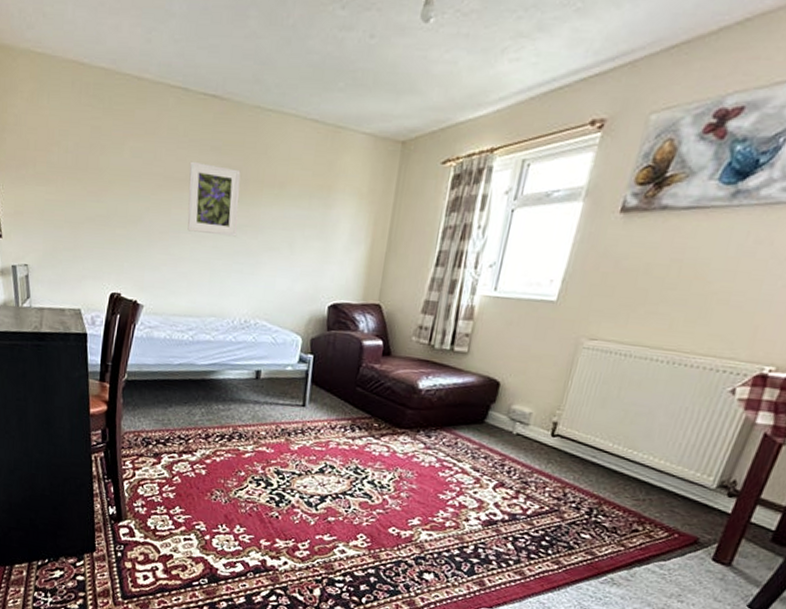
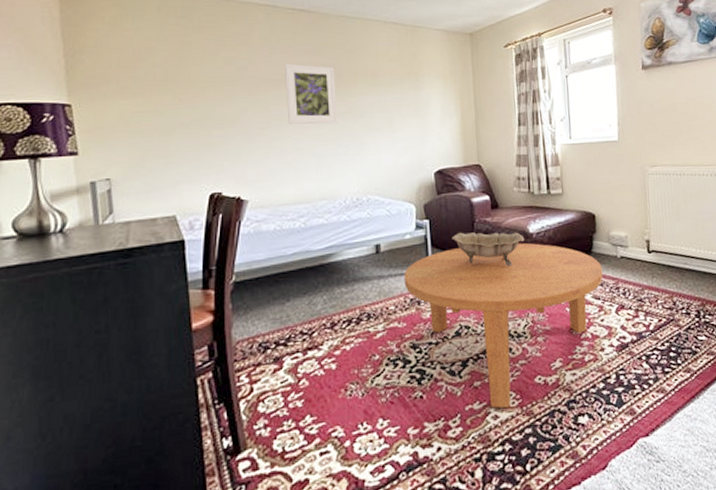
coffee table: none [278,389,492,548] -> present [404,242,603,409]
decorative bowl: none [334,373,412,419] -> present [452,232,525,267]

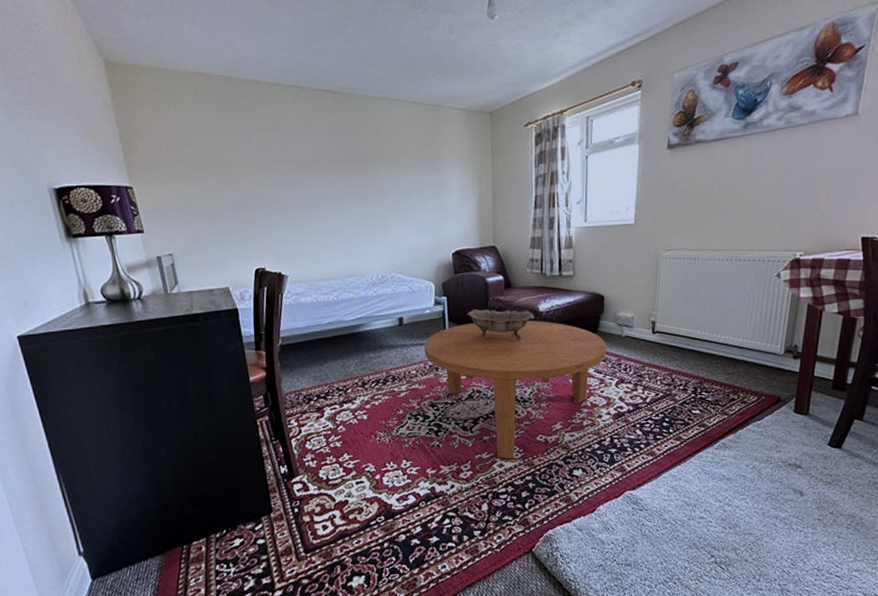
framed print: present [284,63,338,124] -> none [312,146,364,206]

